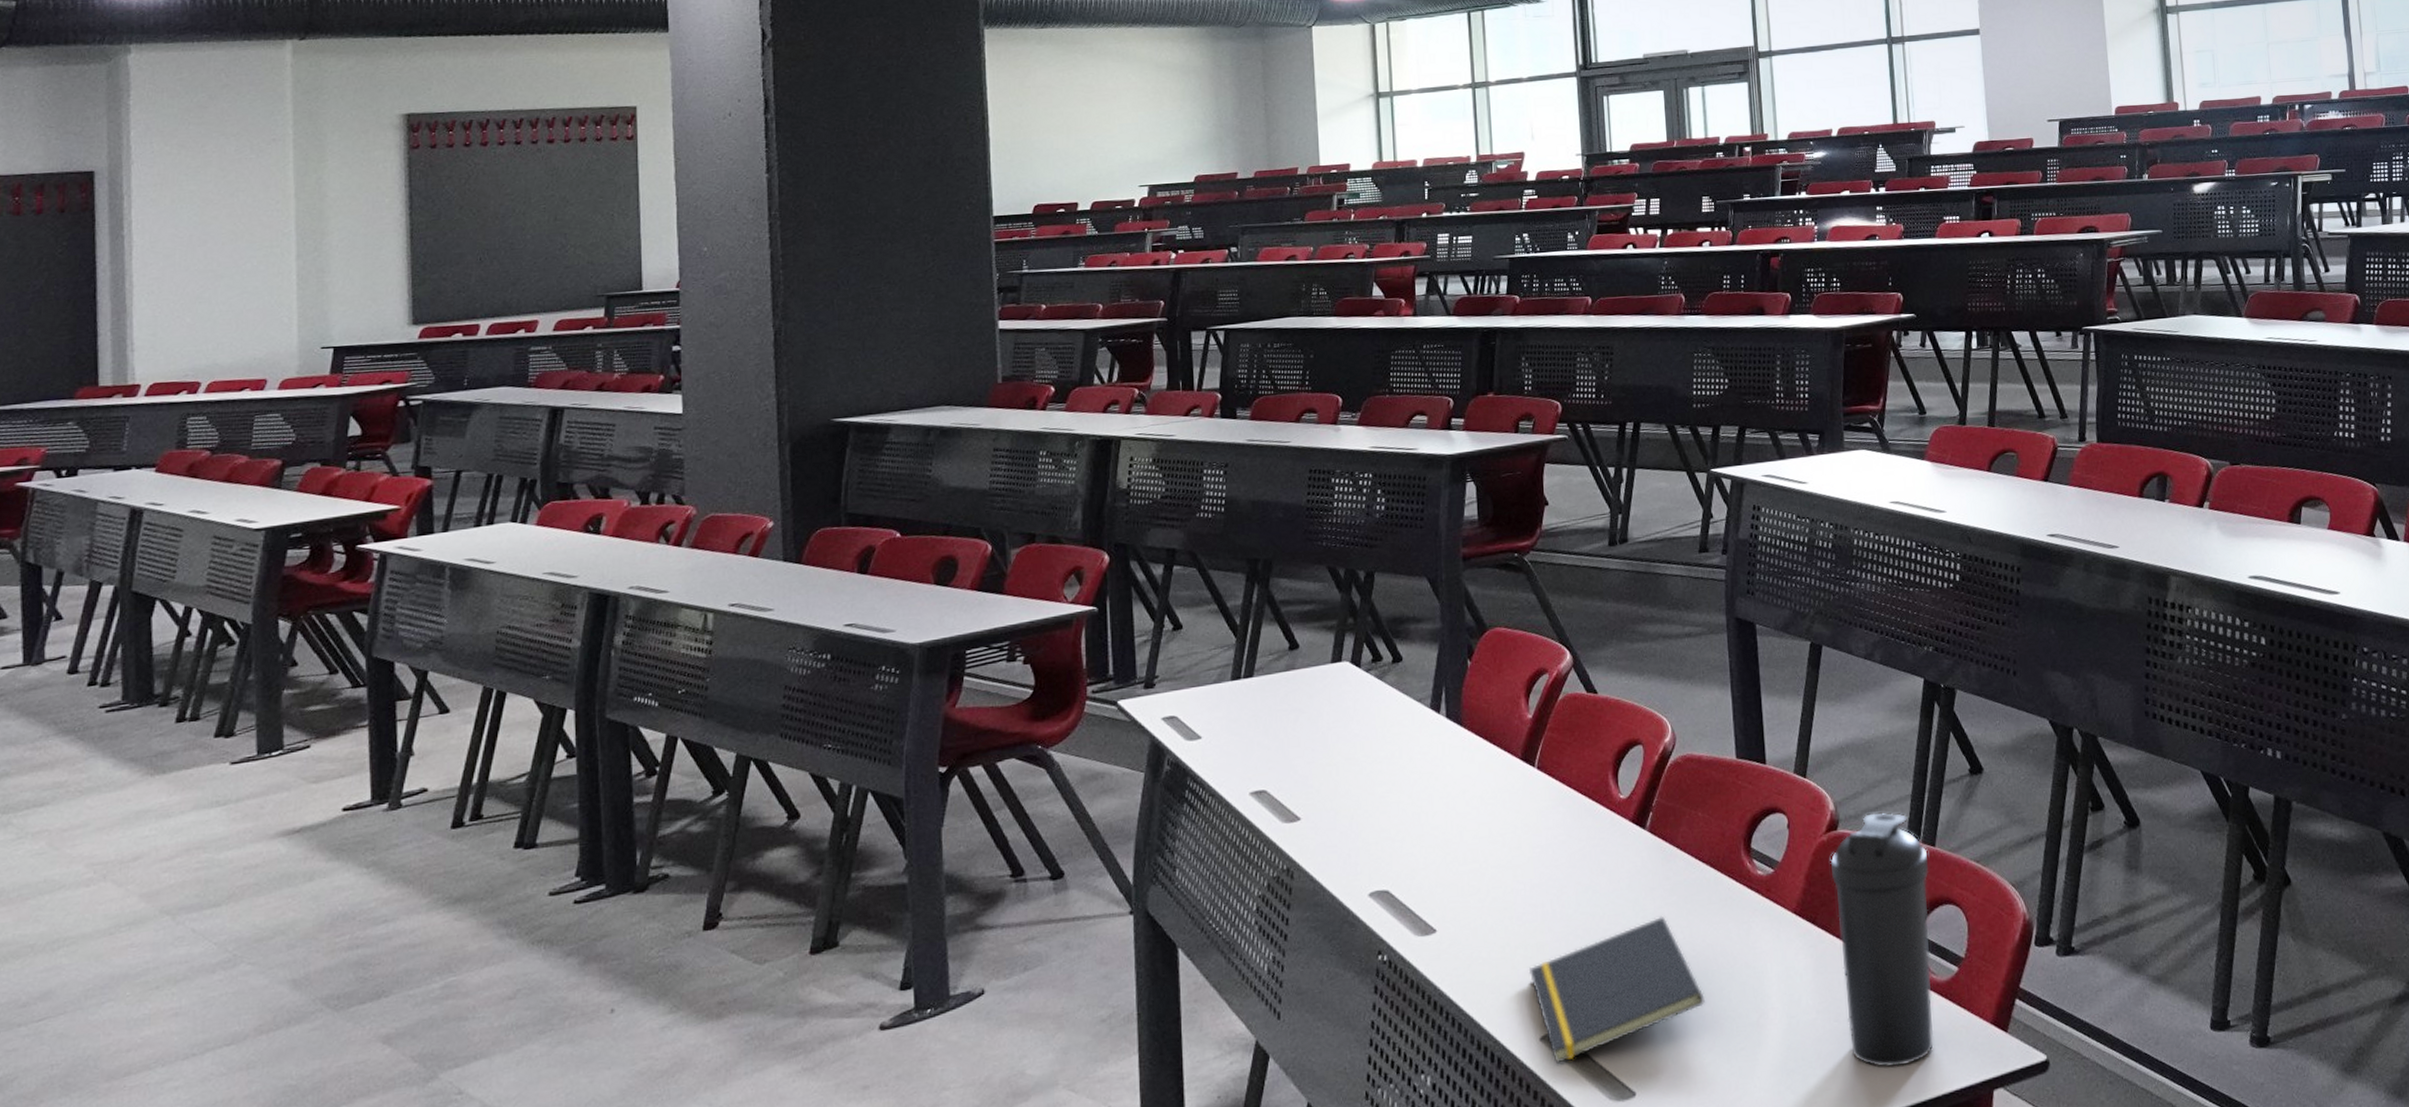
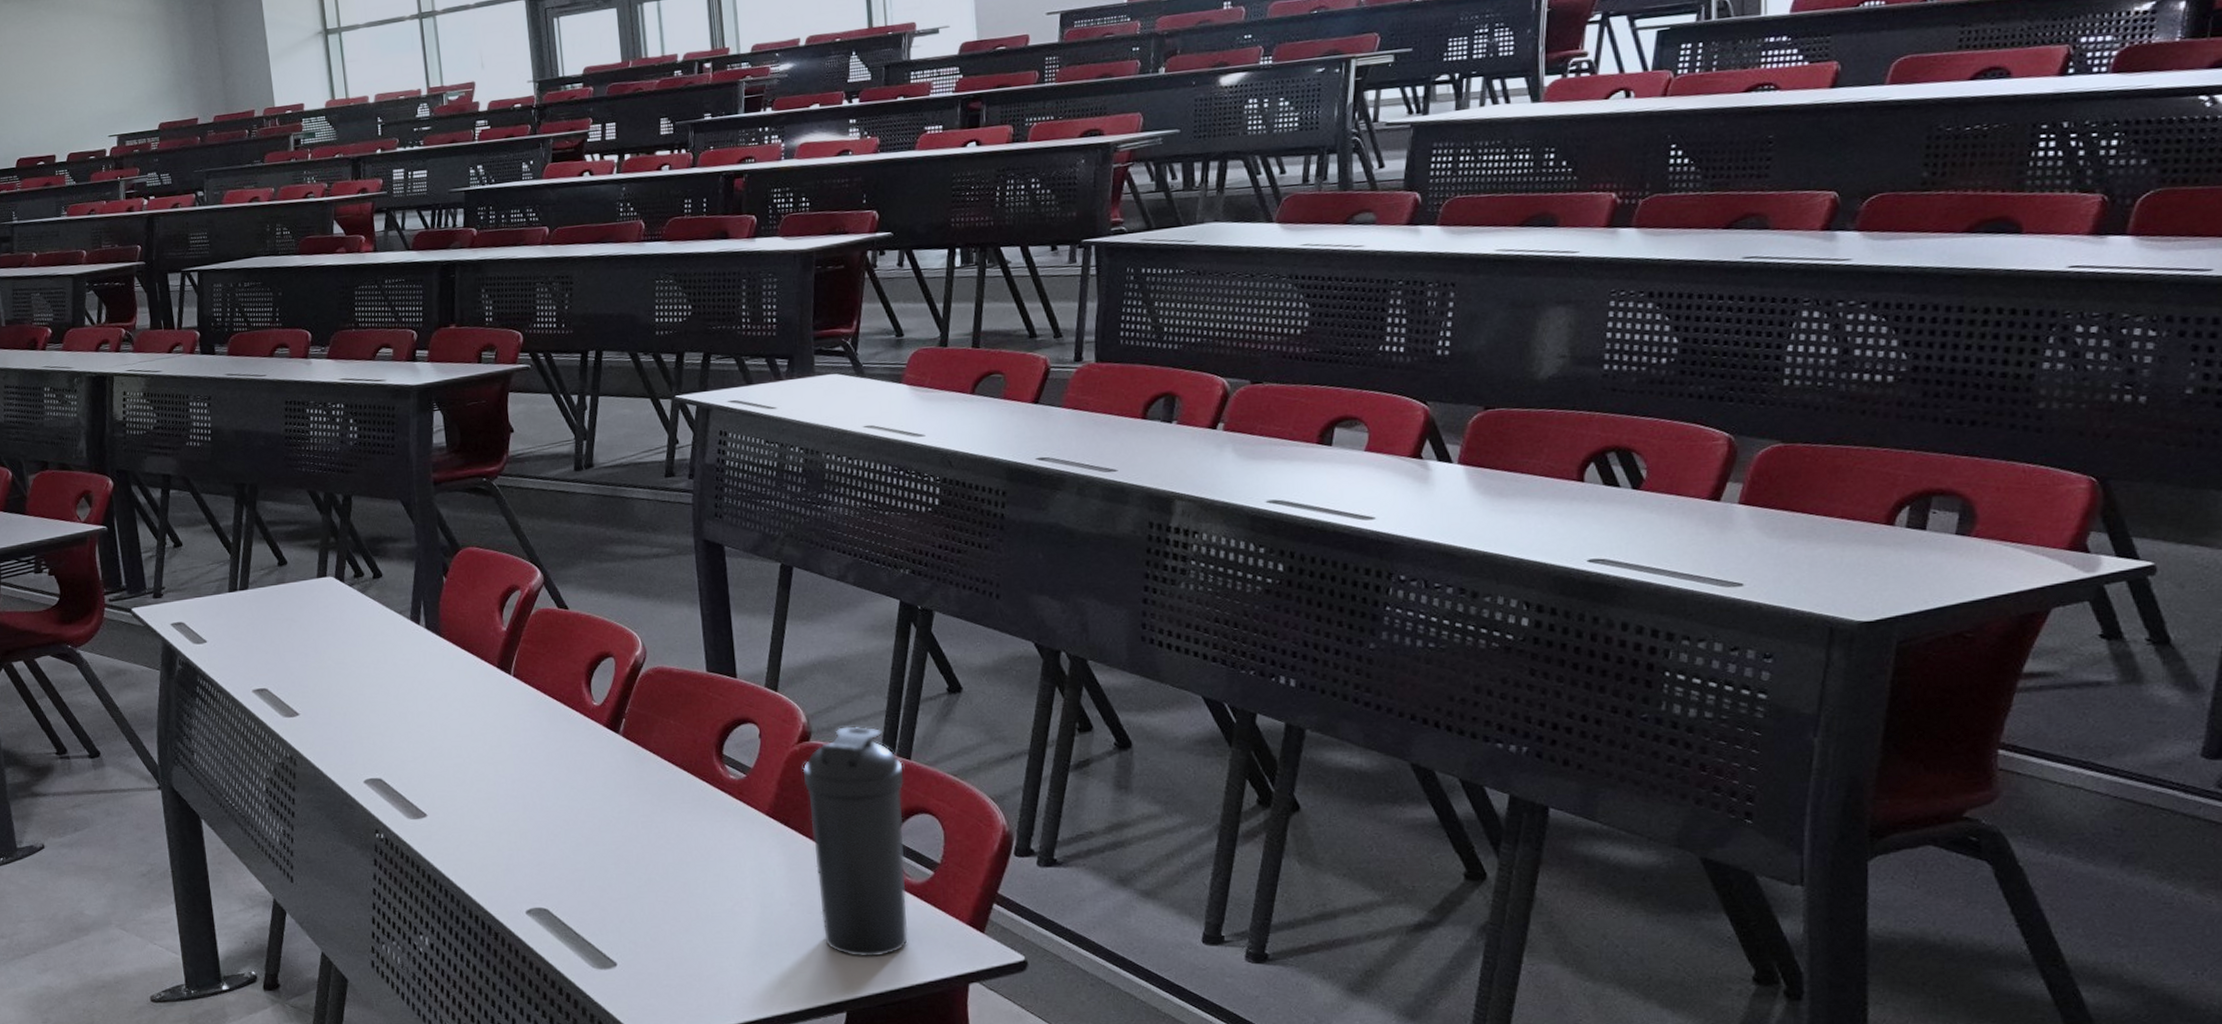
notepad: present [1528,916,1705,1064] -> none [513,811,680,934]

